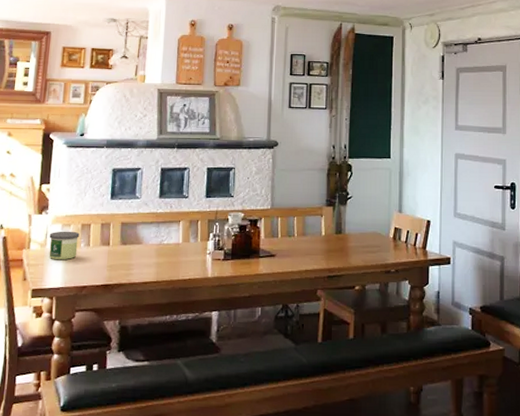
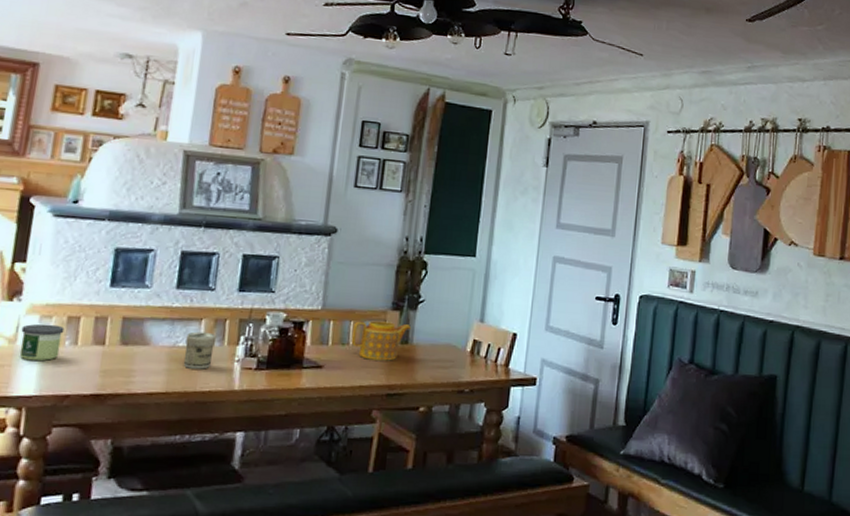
jar: none [168,231,192,262] -> present [183,331,217,369]
teapot: none [296,215,343,249] -> present [351,320,412,361]

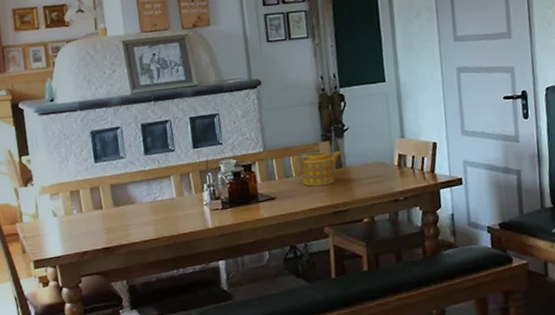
candle: present [19,323,65,362] -> none [39,199,71,230]
jar: present [183,331,217,369] -> none [161,185,186,217]

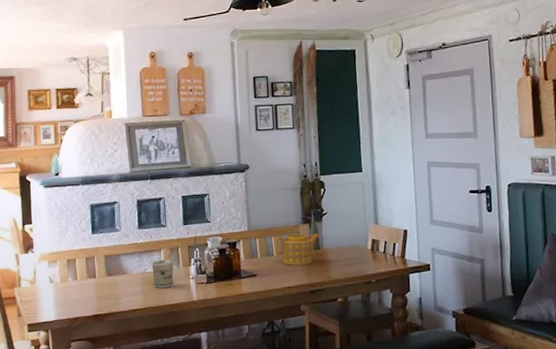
jar: none [161,185,186,217] -> present [152,259,174,288]

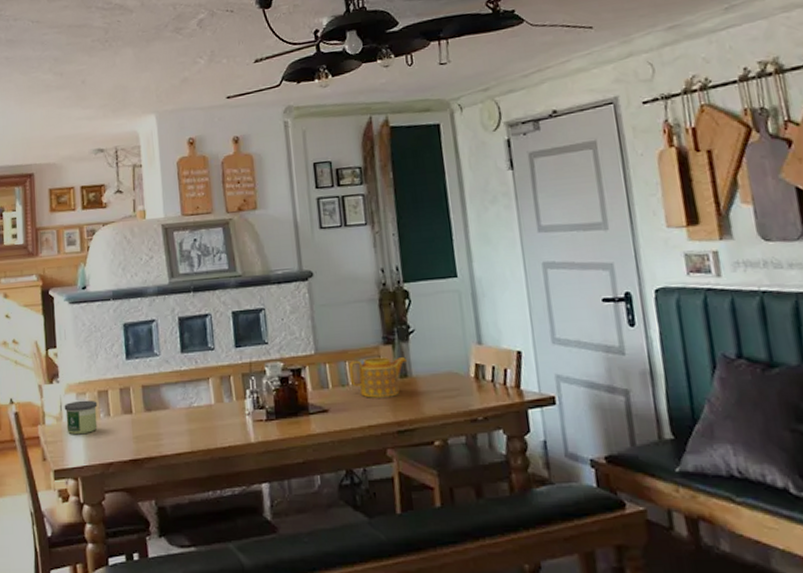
candle: none [37,267,66,296] -> present [64,400,98,435]
jar: present [152,259,174,288] -> none [198,390,226,427]

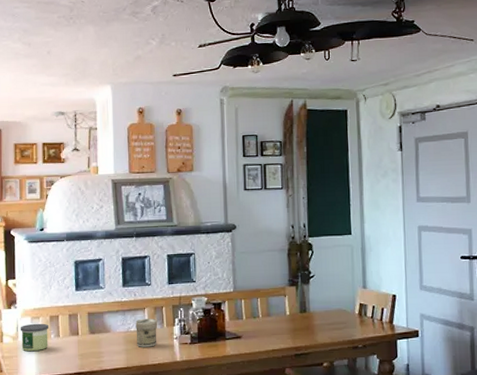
jar: none [198,390,226,427] -> present [135,318,158,347]
teapot: present [348,356,408,398] -> none [260,295,307,328]

